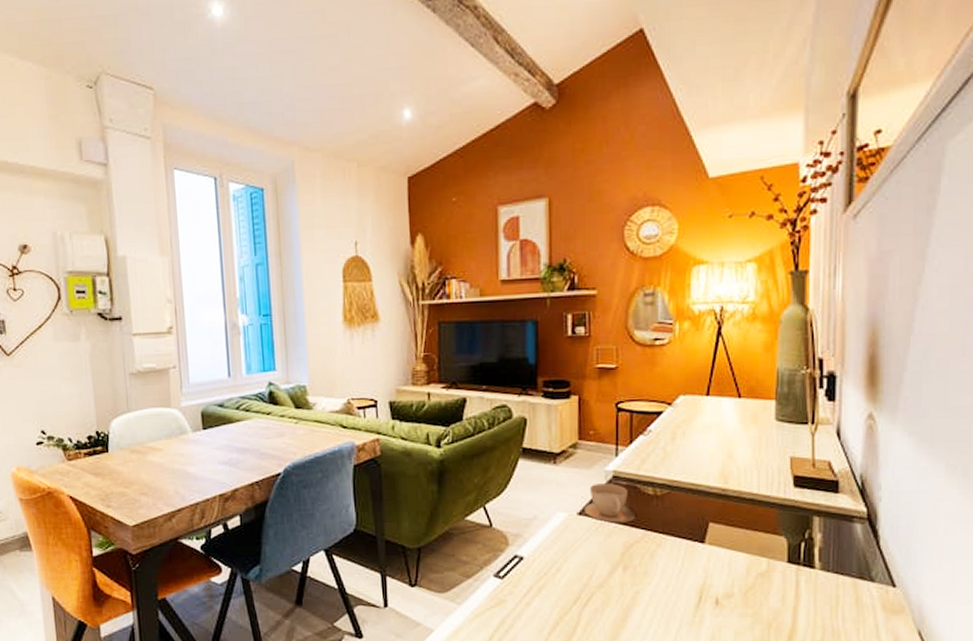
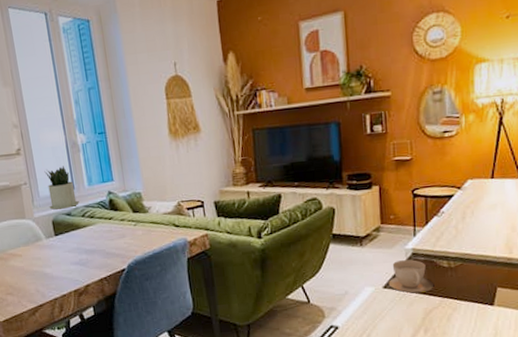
planter: none [197,349,234,400] -> present [44,166,79,211]

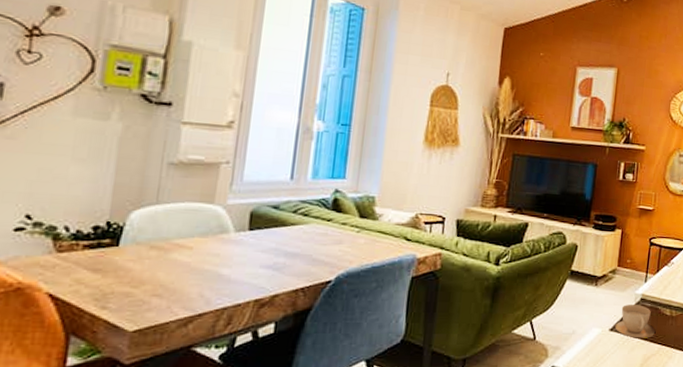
planter: present [44,166,79,211] -> none [251,150,295,201]

